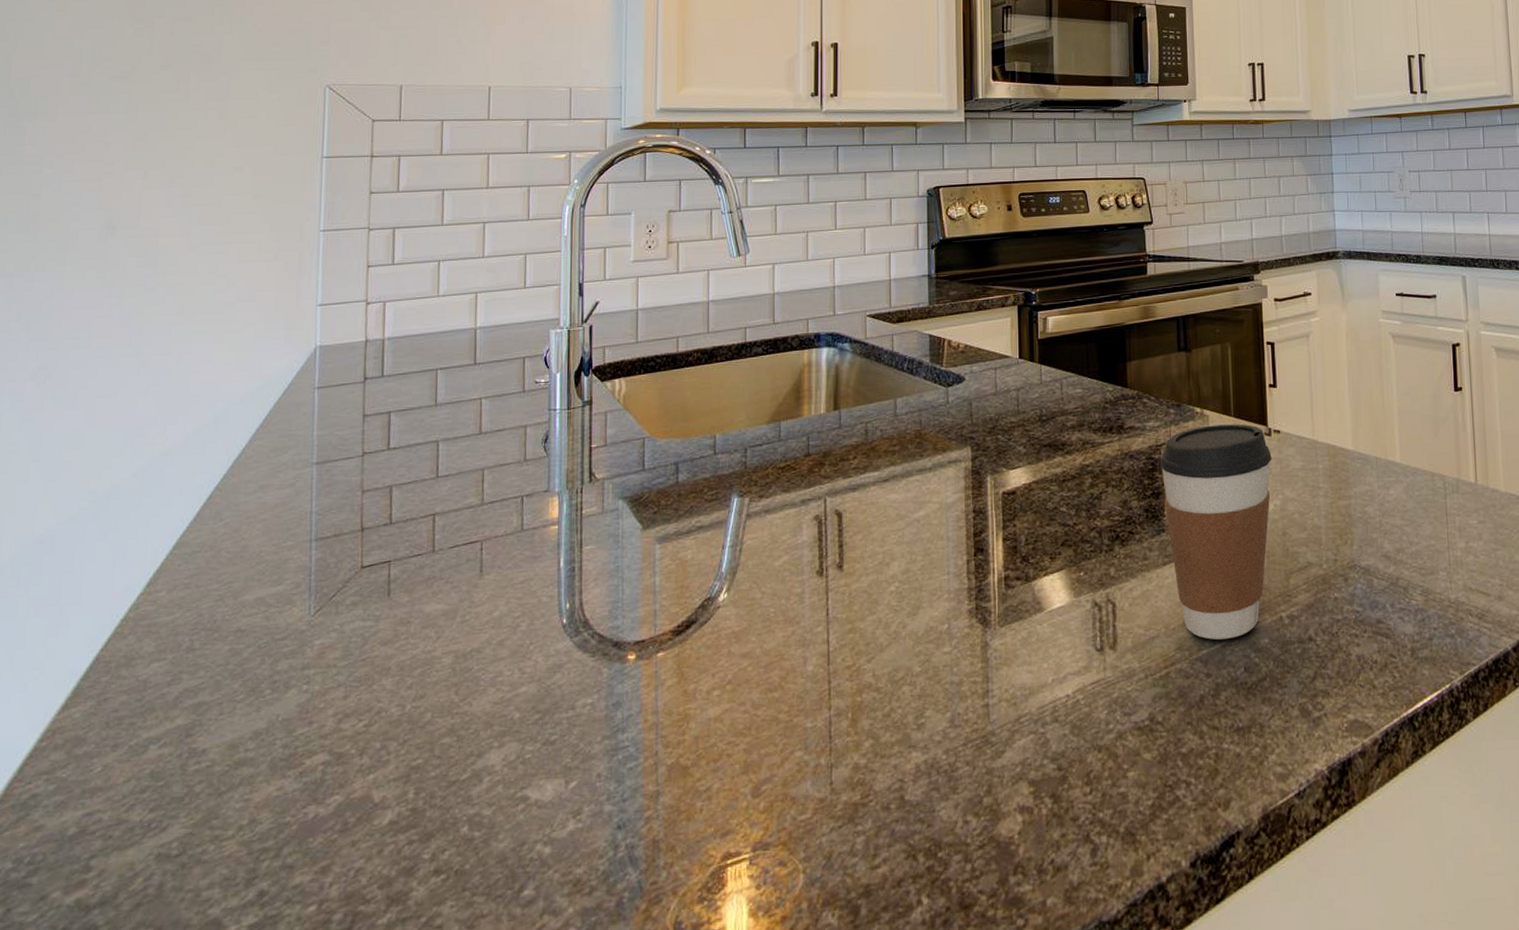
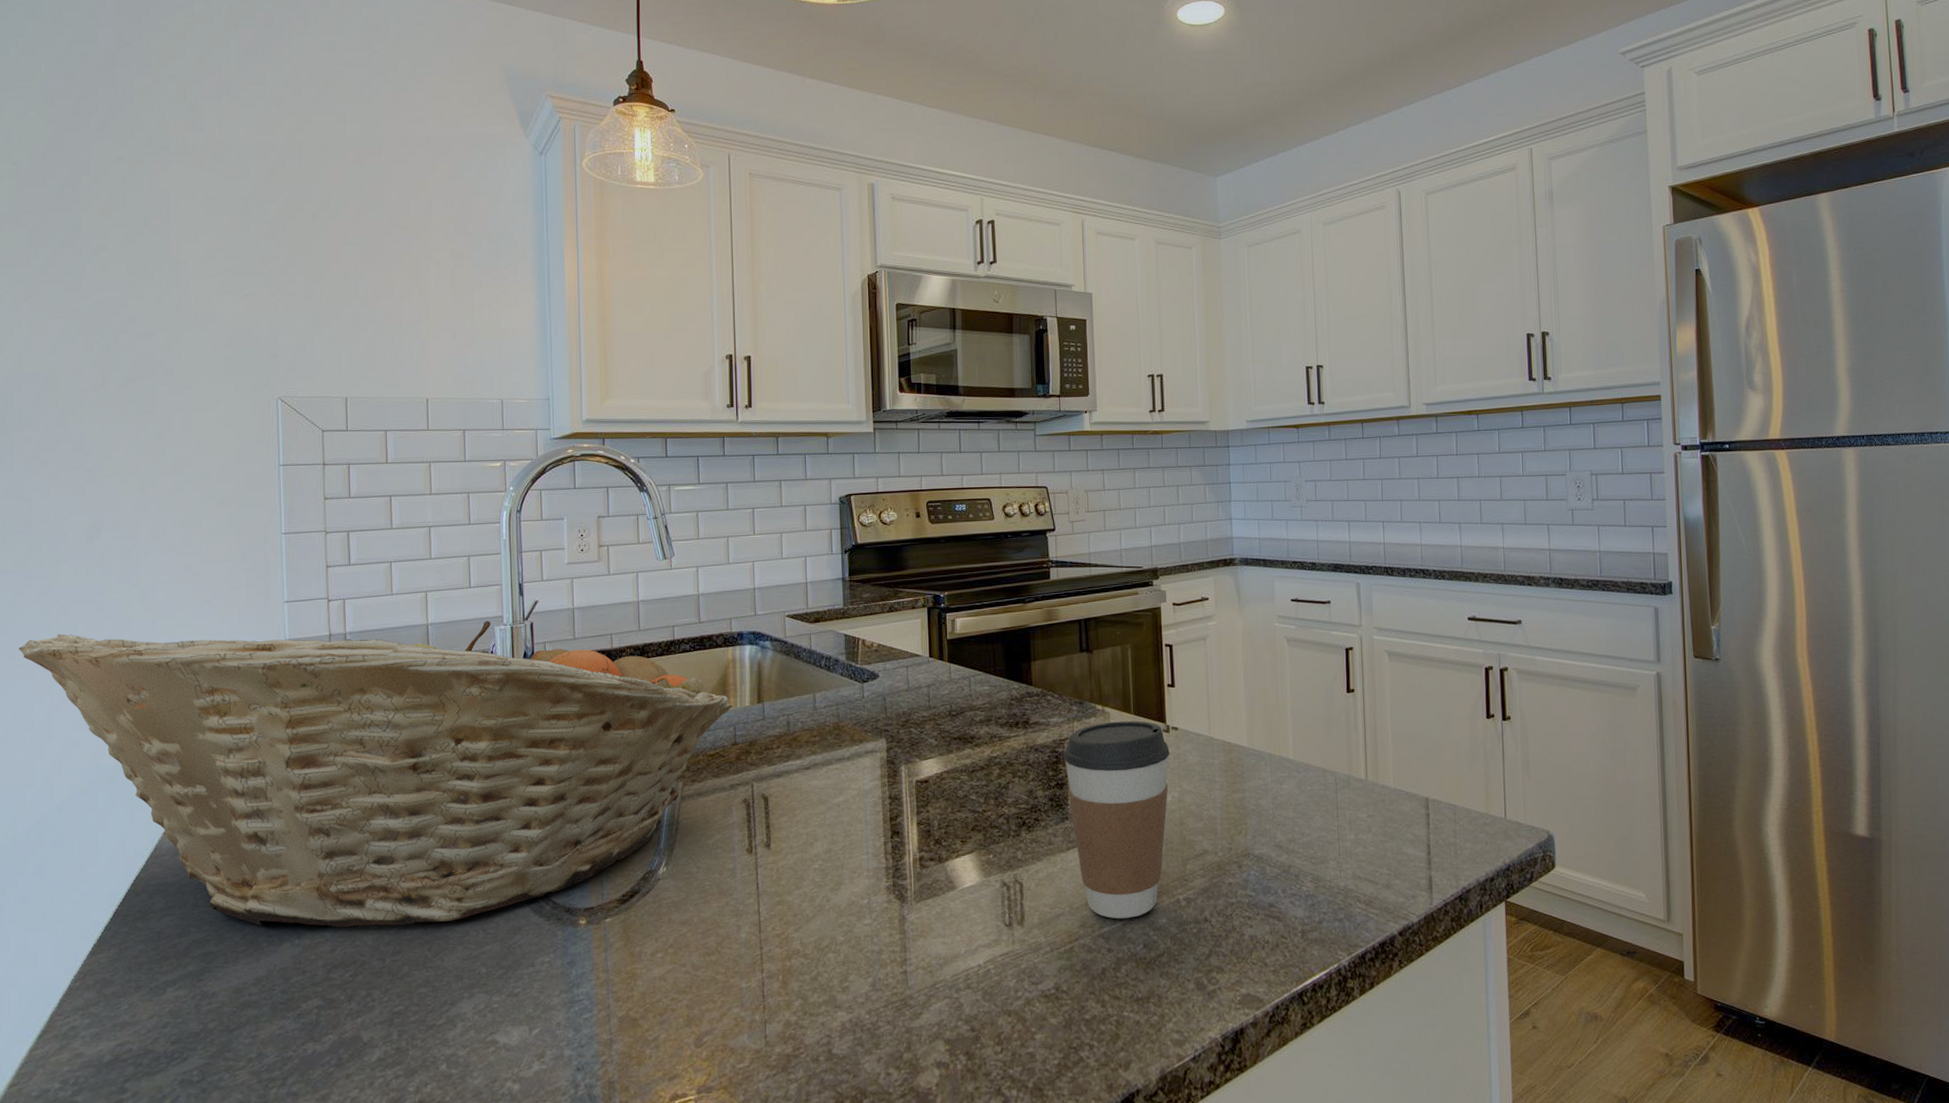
fruit basket: none [10,324,807,670] -> present [19,621,733,928]

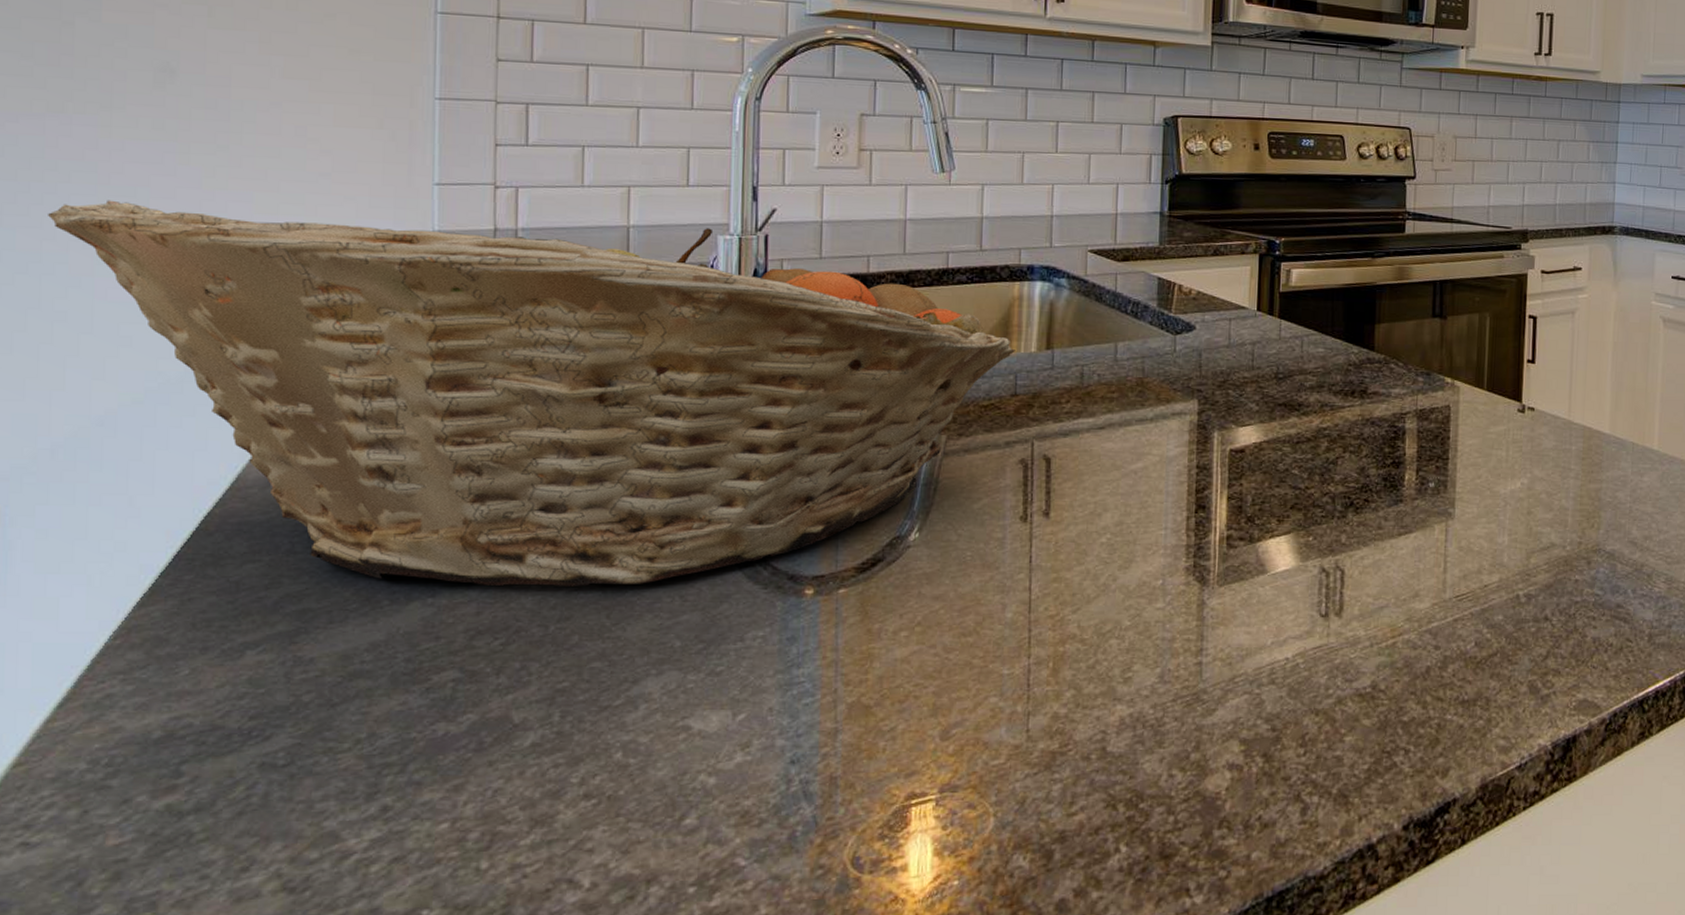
coffee cup: present [1063,721,1170,919] -> none [1403,397,1523,614]

